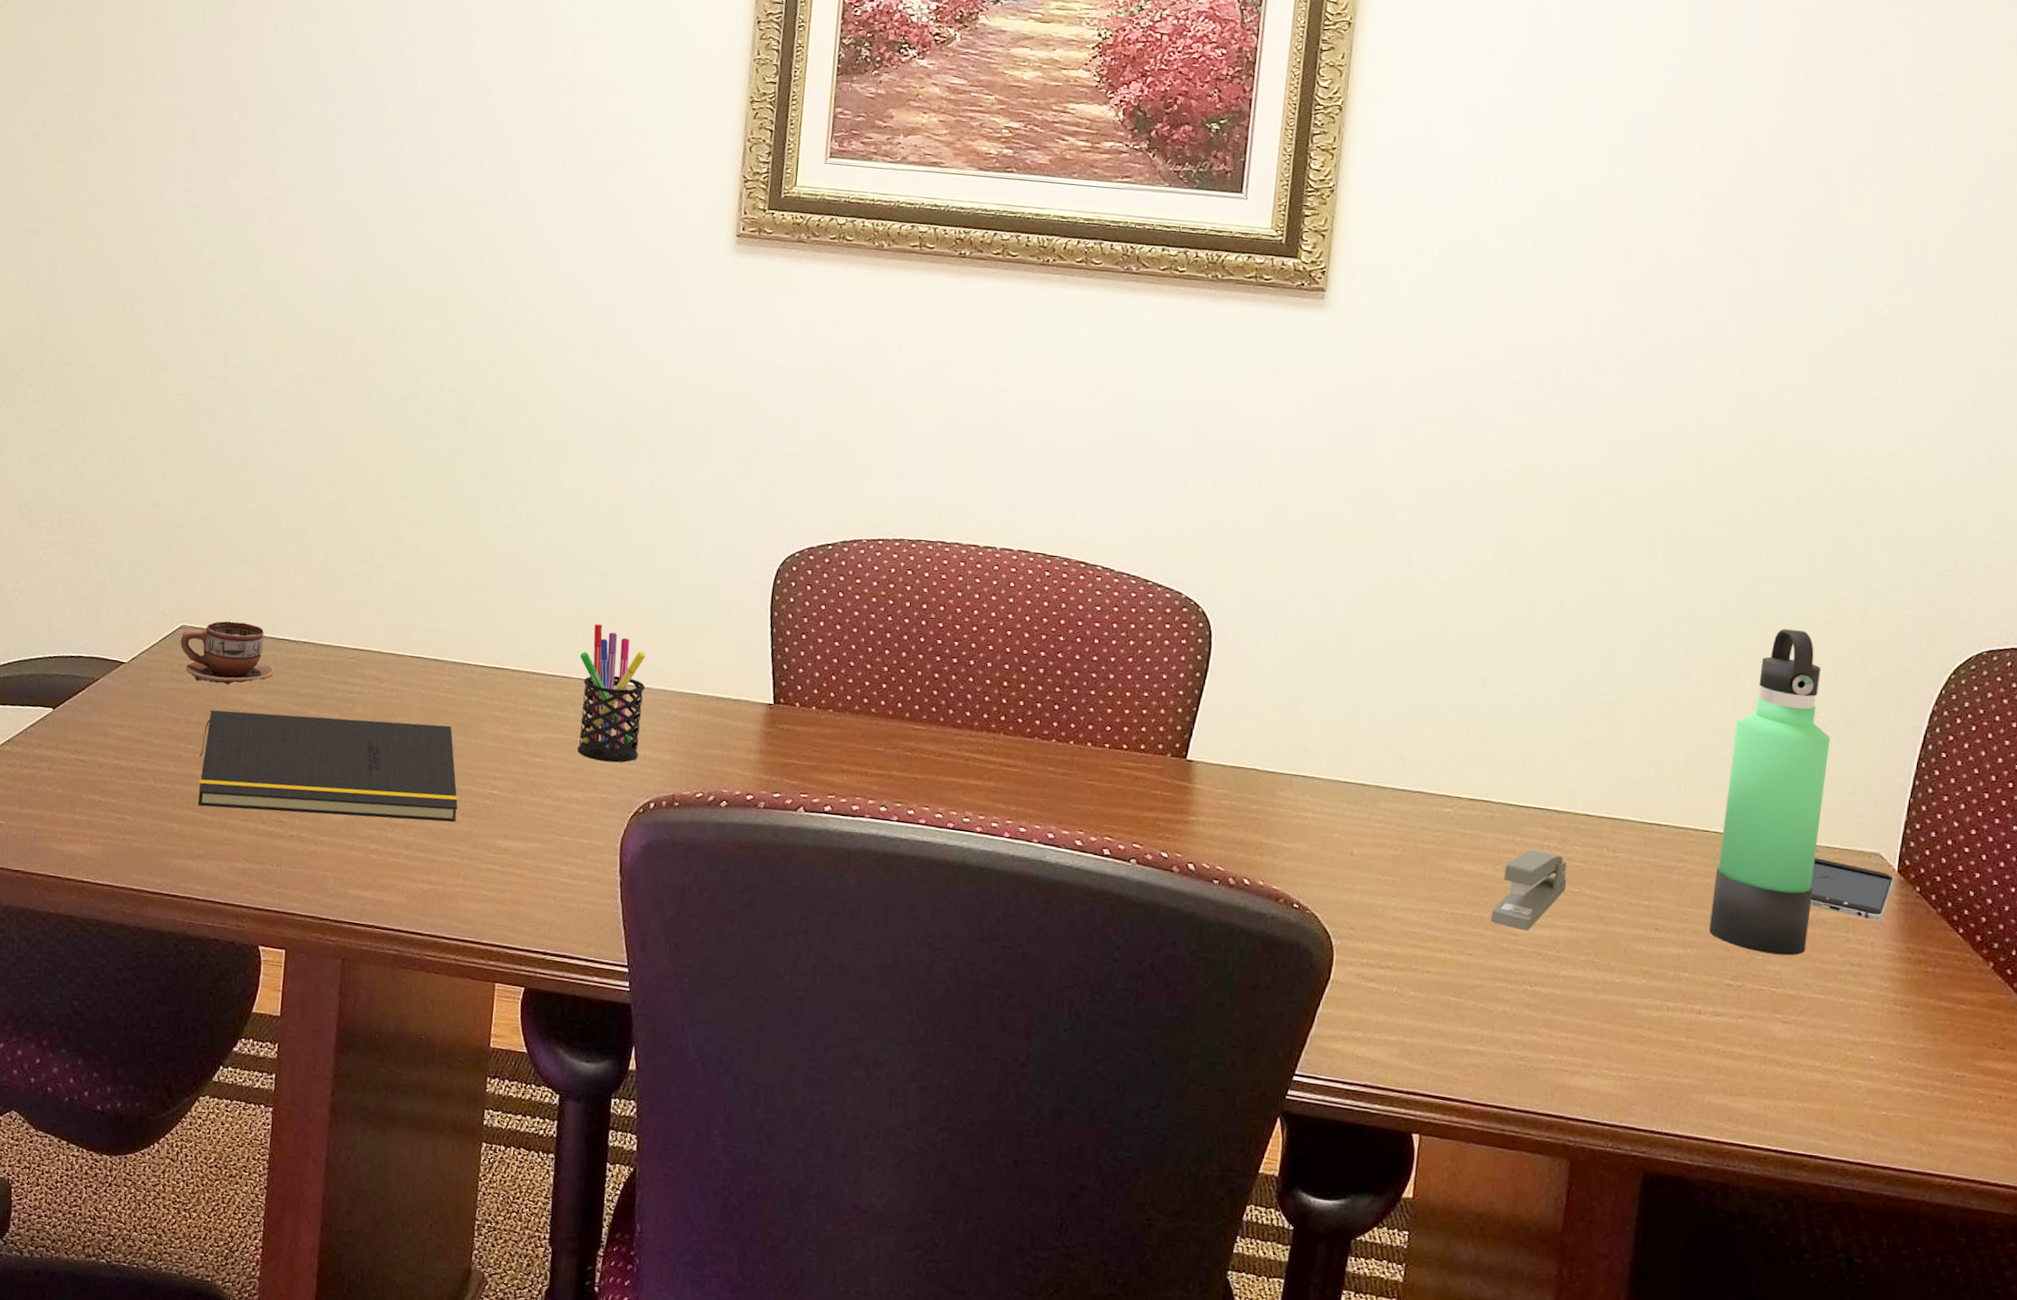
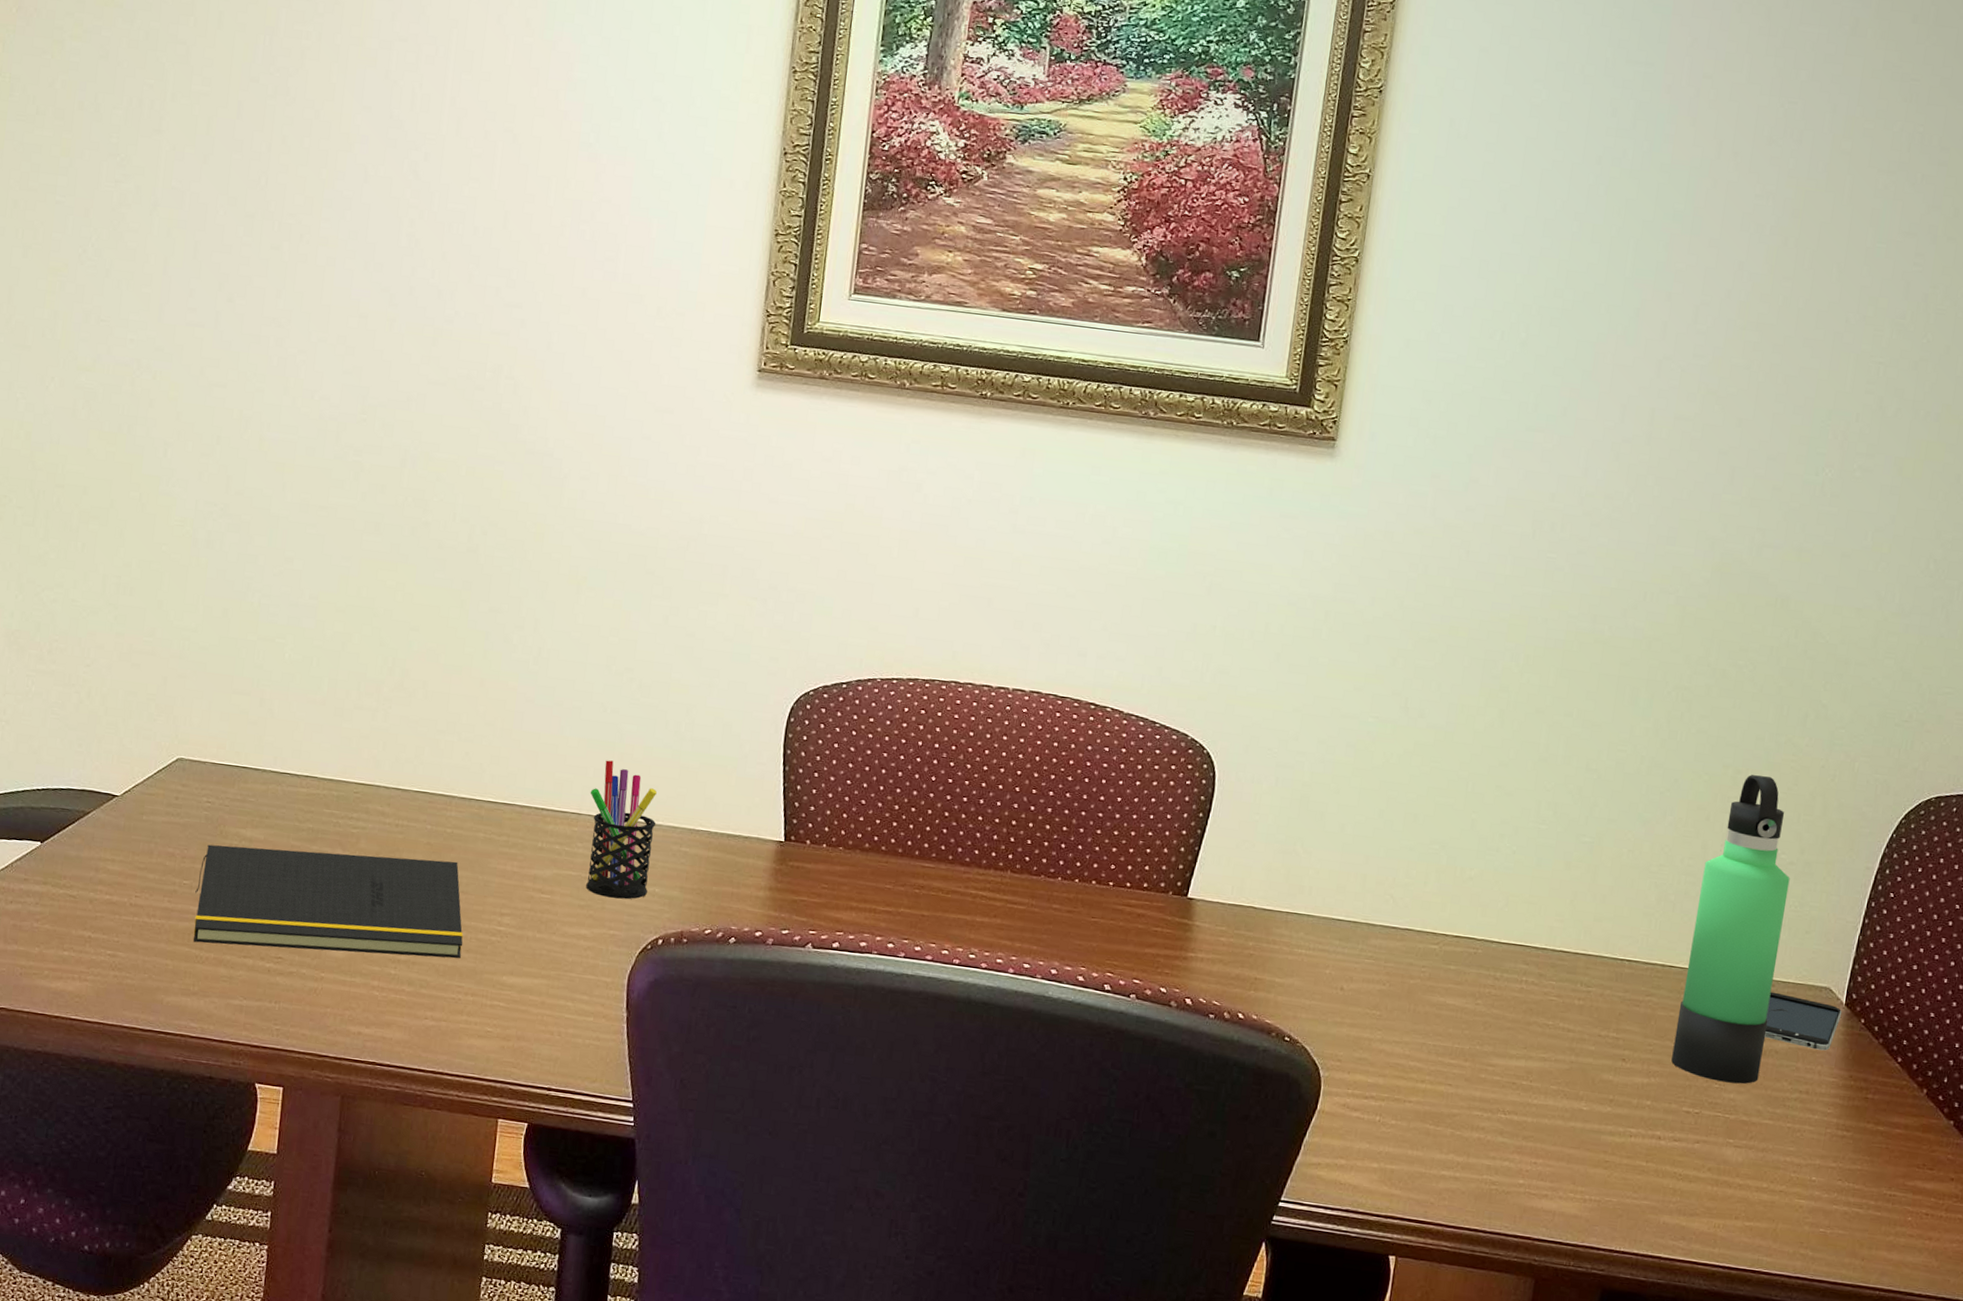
cup: present [180,620,275,685] -> none [176,753,275,820]
stapler: present [1490,849,1567,931] -> none [1469,984,1543,1062]

